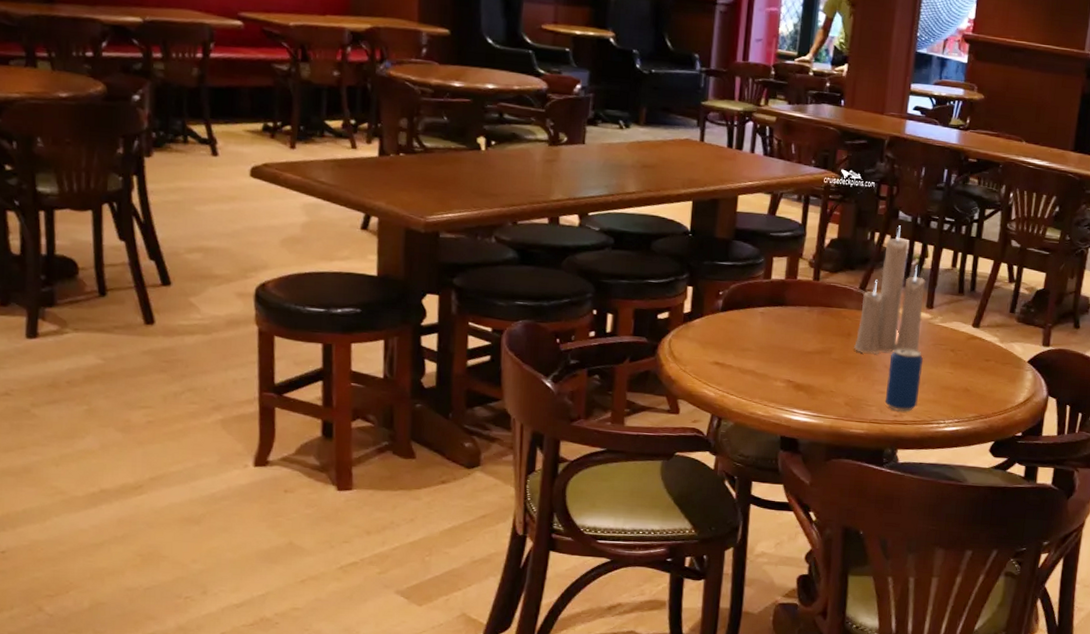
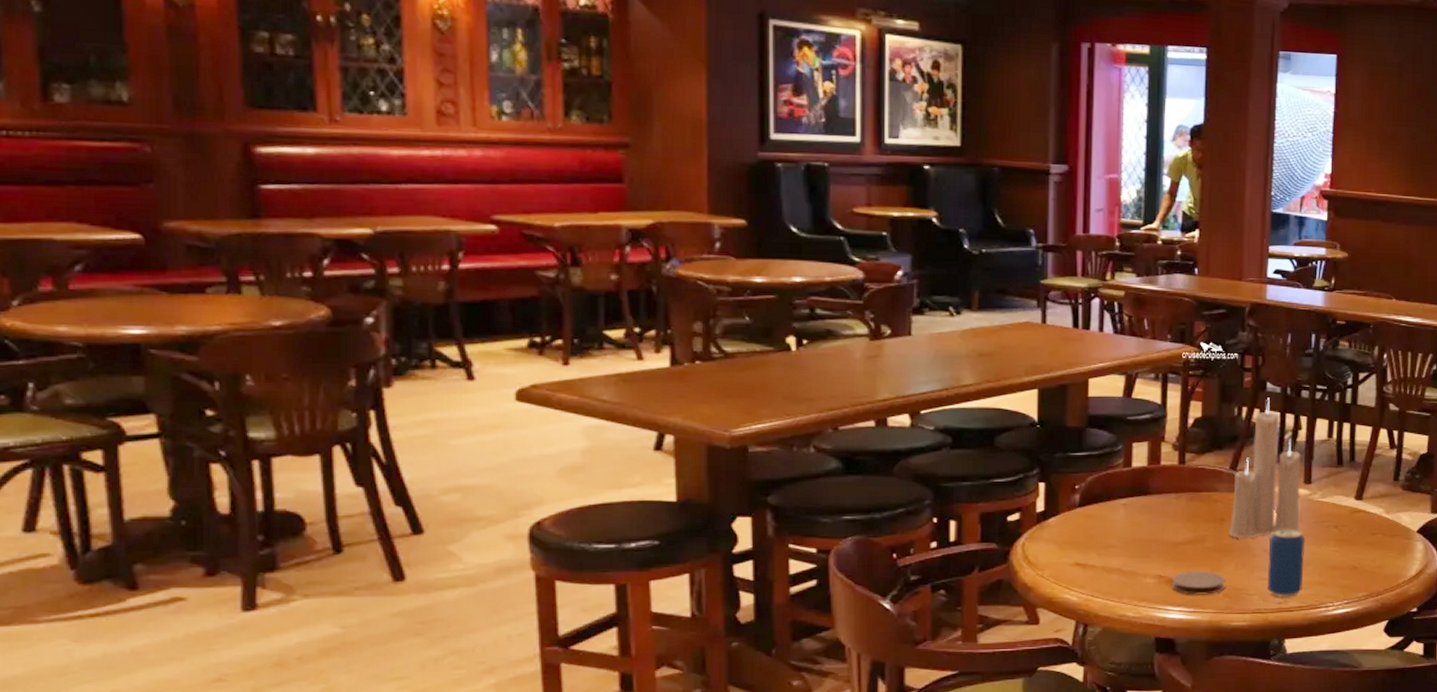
coaster: none [798,379,848,402] -> present [1171,571,1226,595]

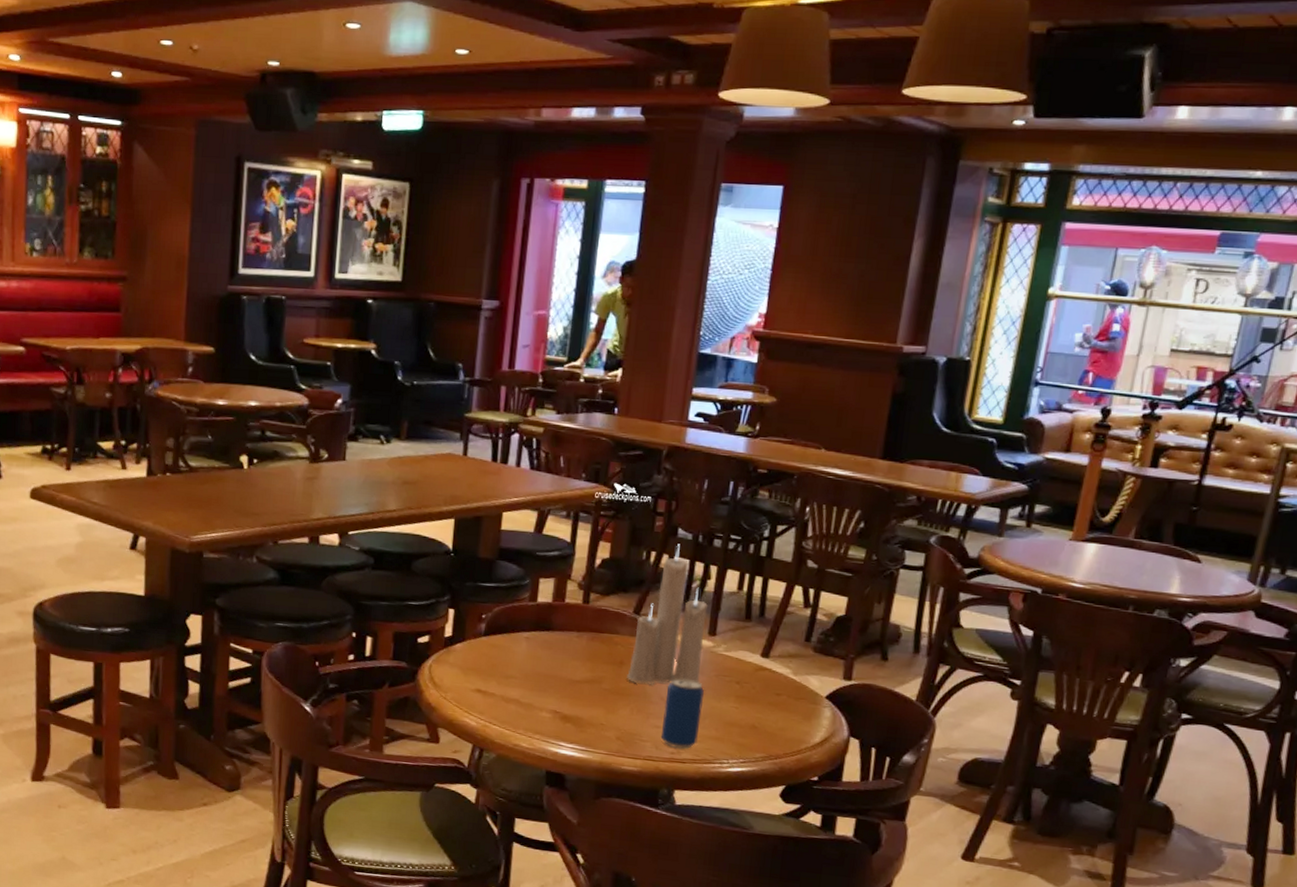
coaster: present [1171,571,1226,595] -> none [565,710,620,736]

